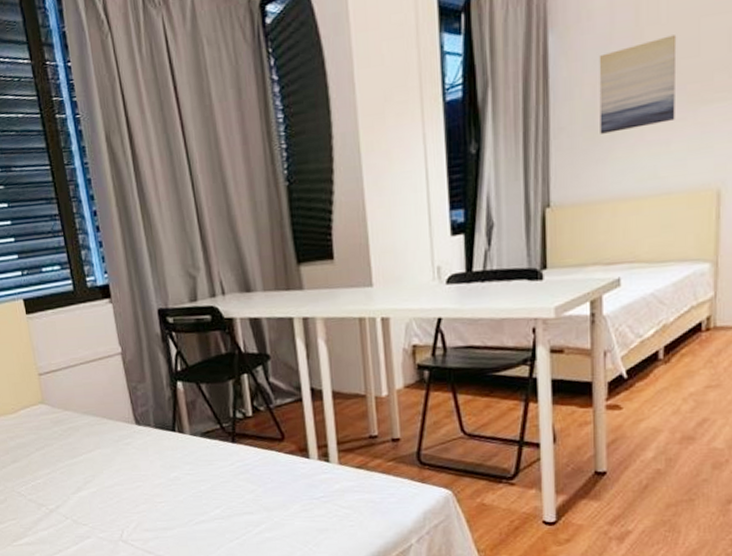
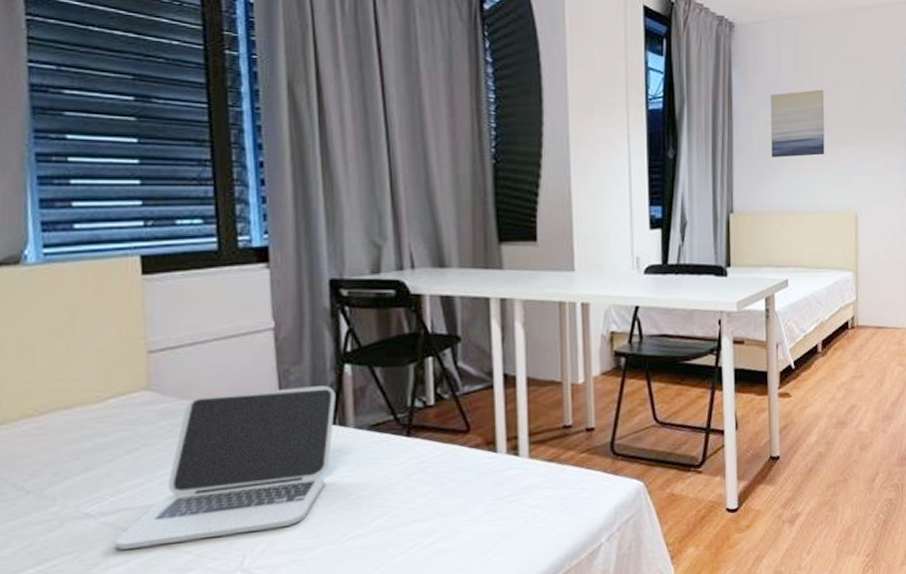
laptop: none [38,400,175,519] -> present [113,385,335,550]

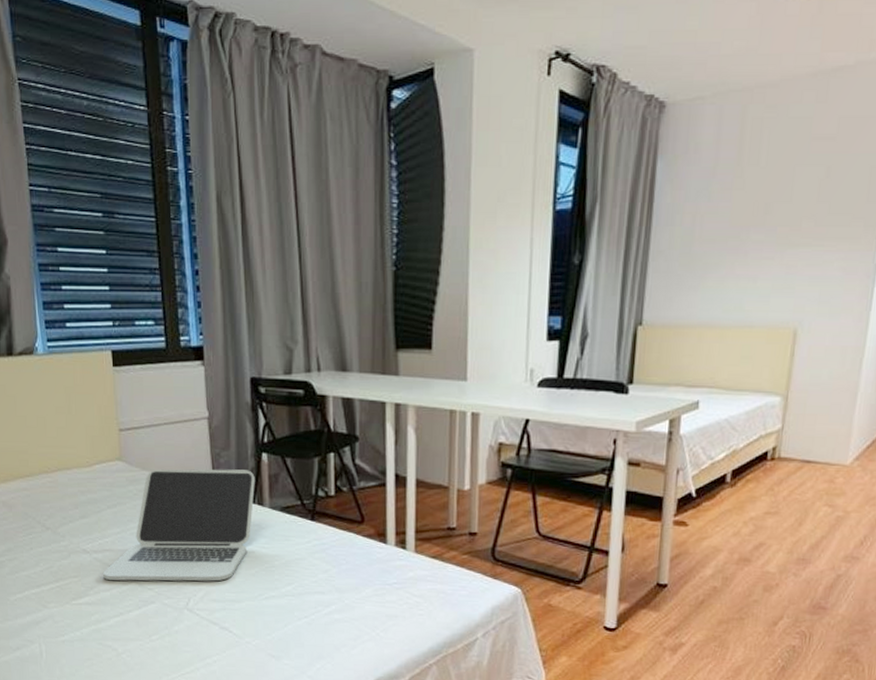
wall art: present [770,89,825,157] -> none [695,178,773,262]

